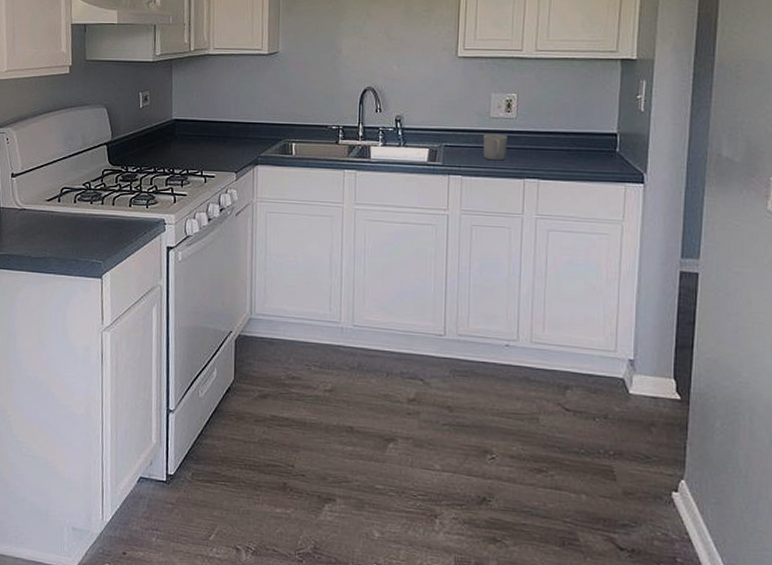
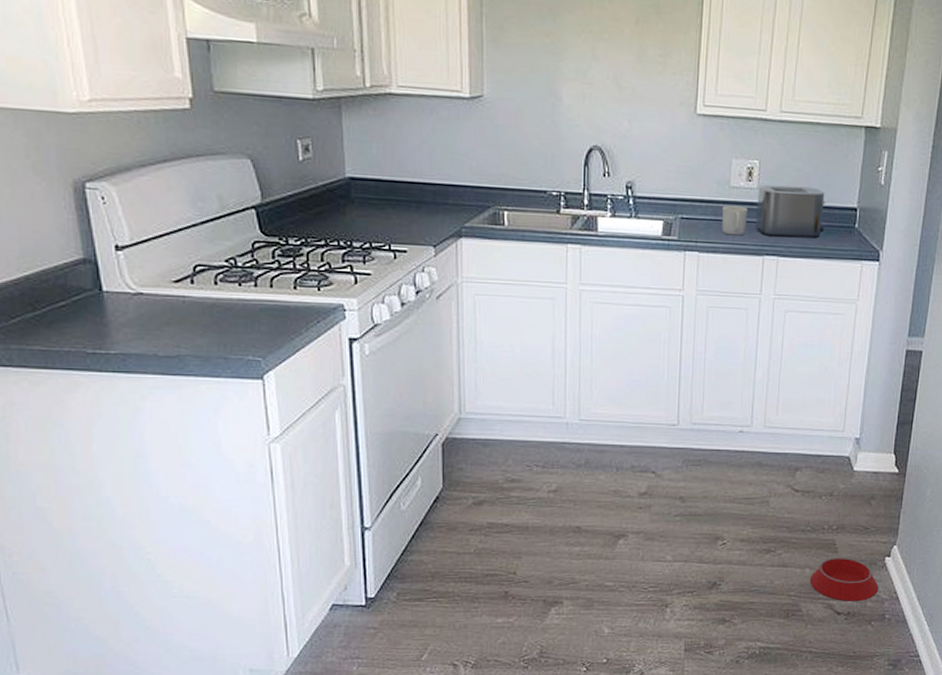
toaster: none [516,114,585,163] -> present [756,184,826,239]
pet bowl: none [586,485,667,538] -> present [809,557,879,601]

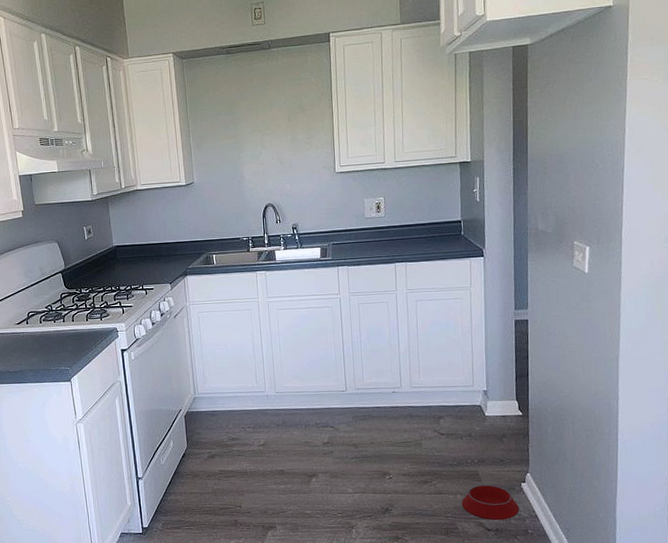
mug: present [721,205,748,236] -> none [360,230,381,252]
toaster: present [756,184,826,239] -> none [385,210,438,250]

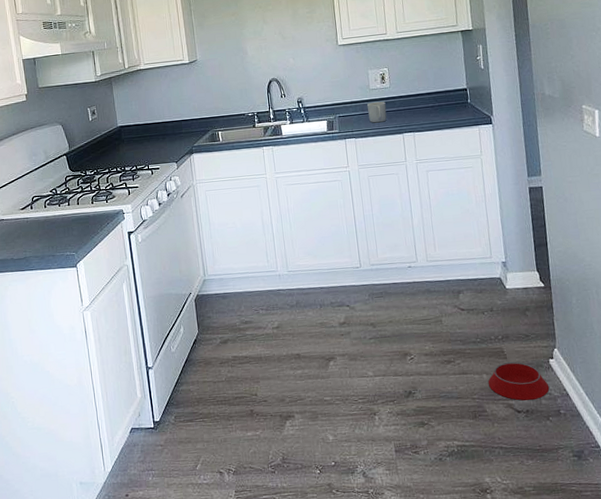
mug: none [360,230,381,252] -> present [366,101,387,123]

